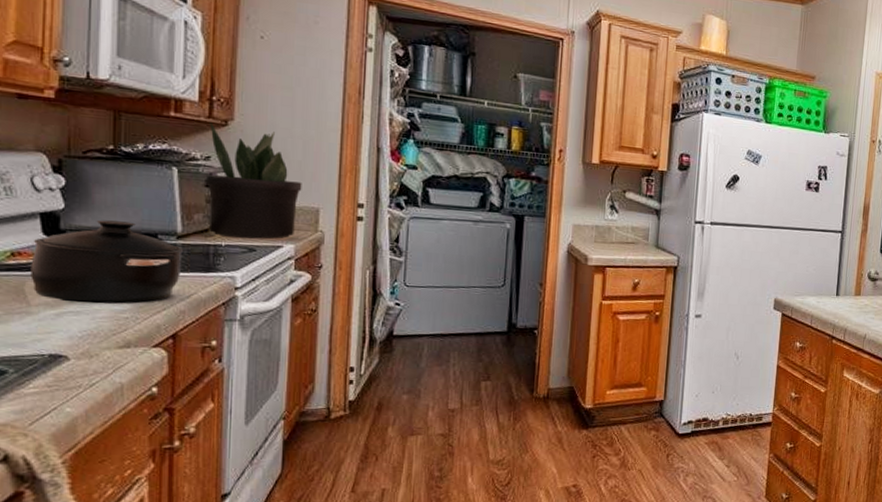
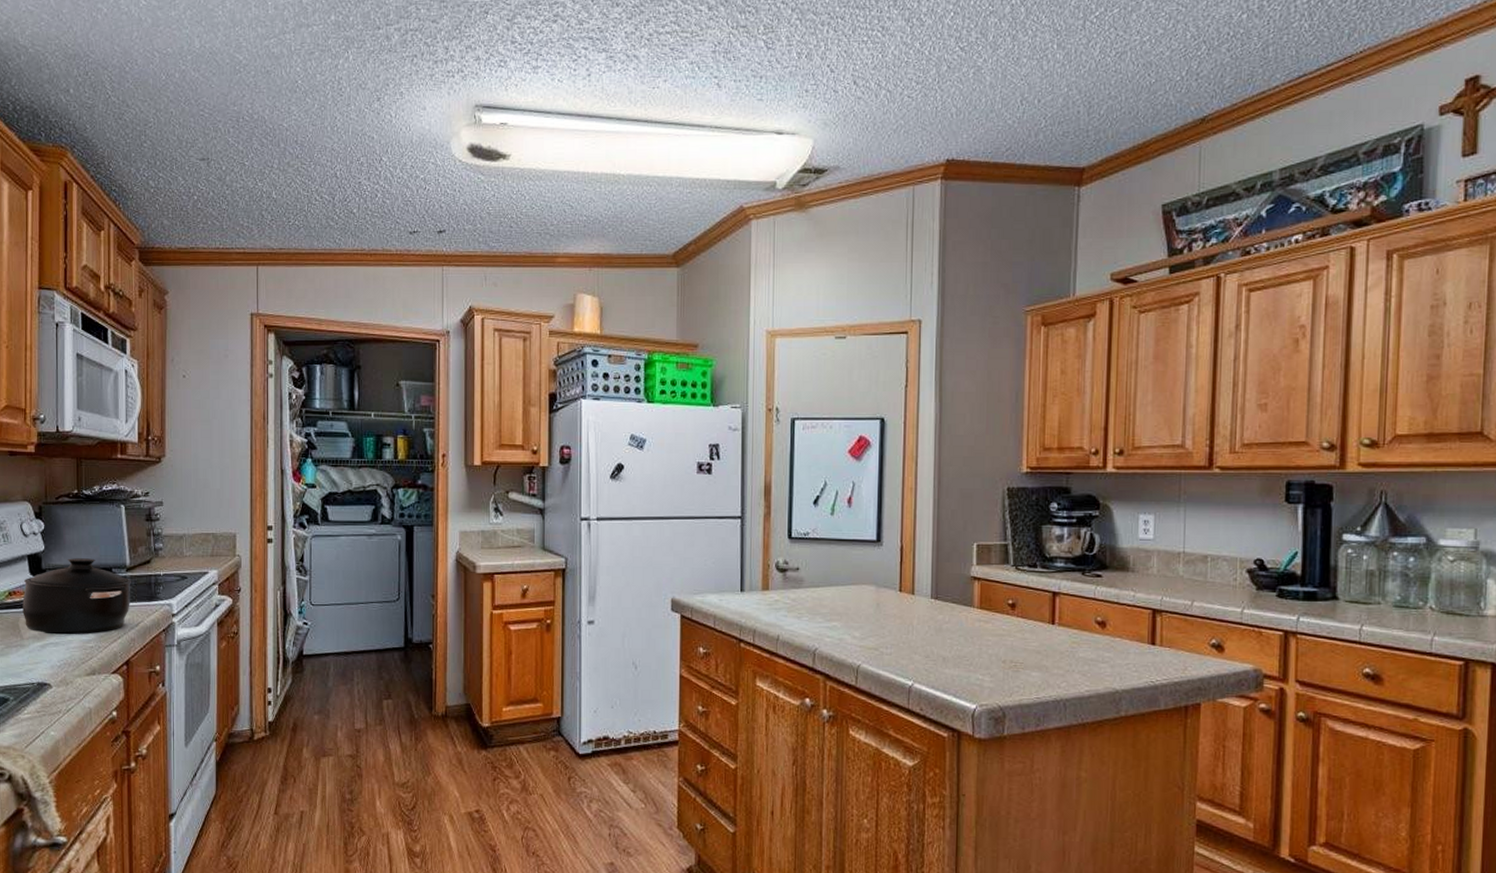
planter: present [206,122,302,240] -> none [147,461,221,568]

